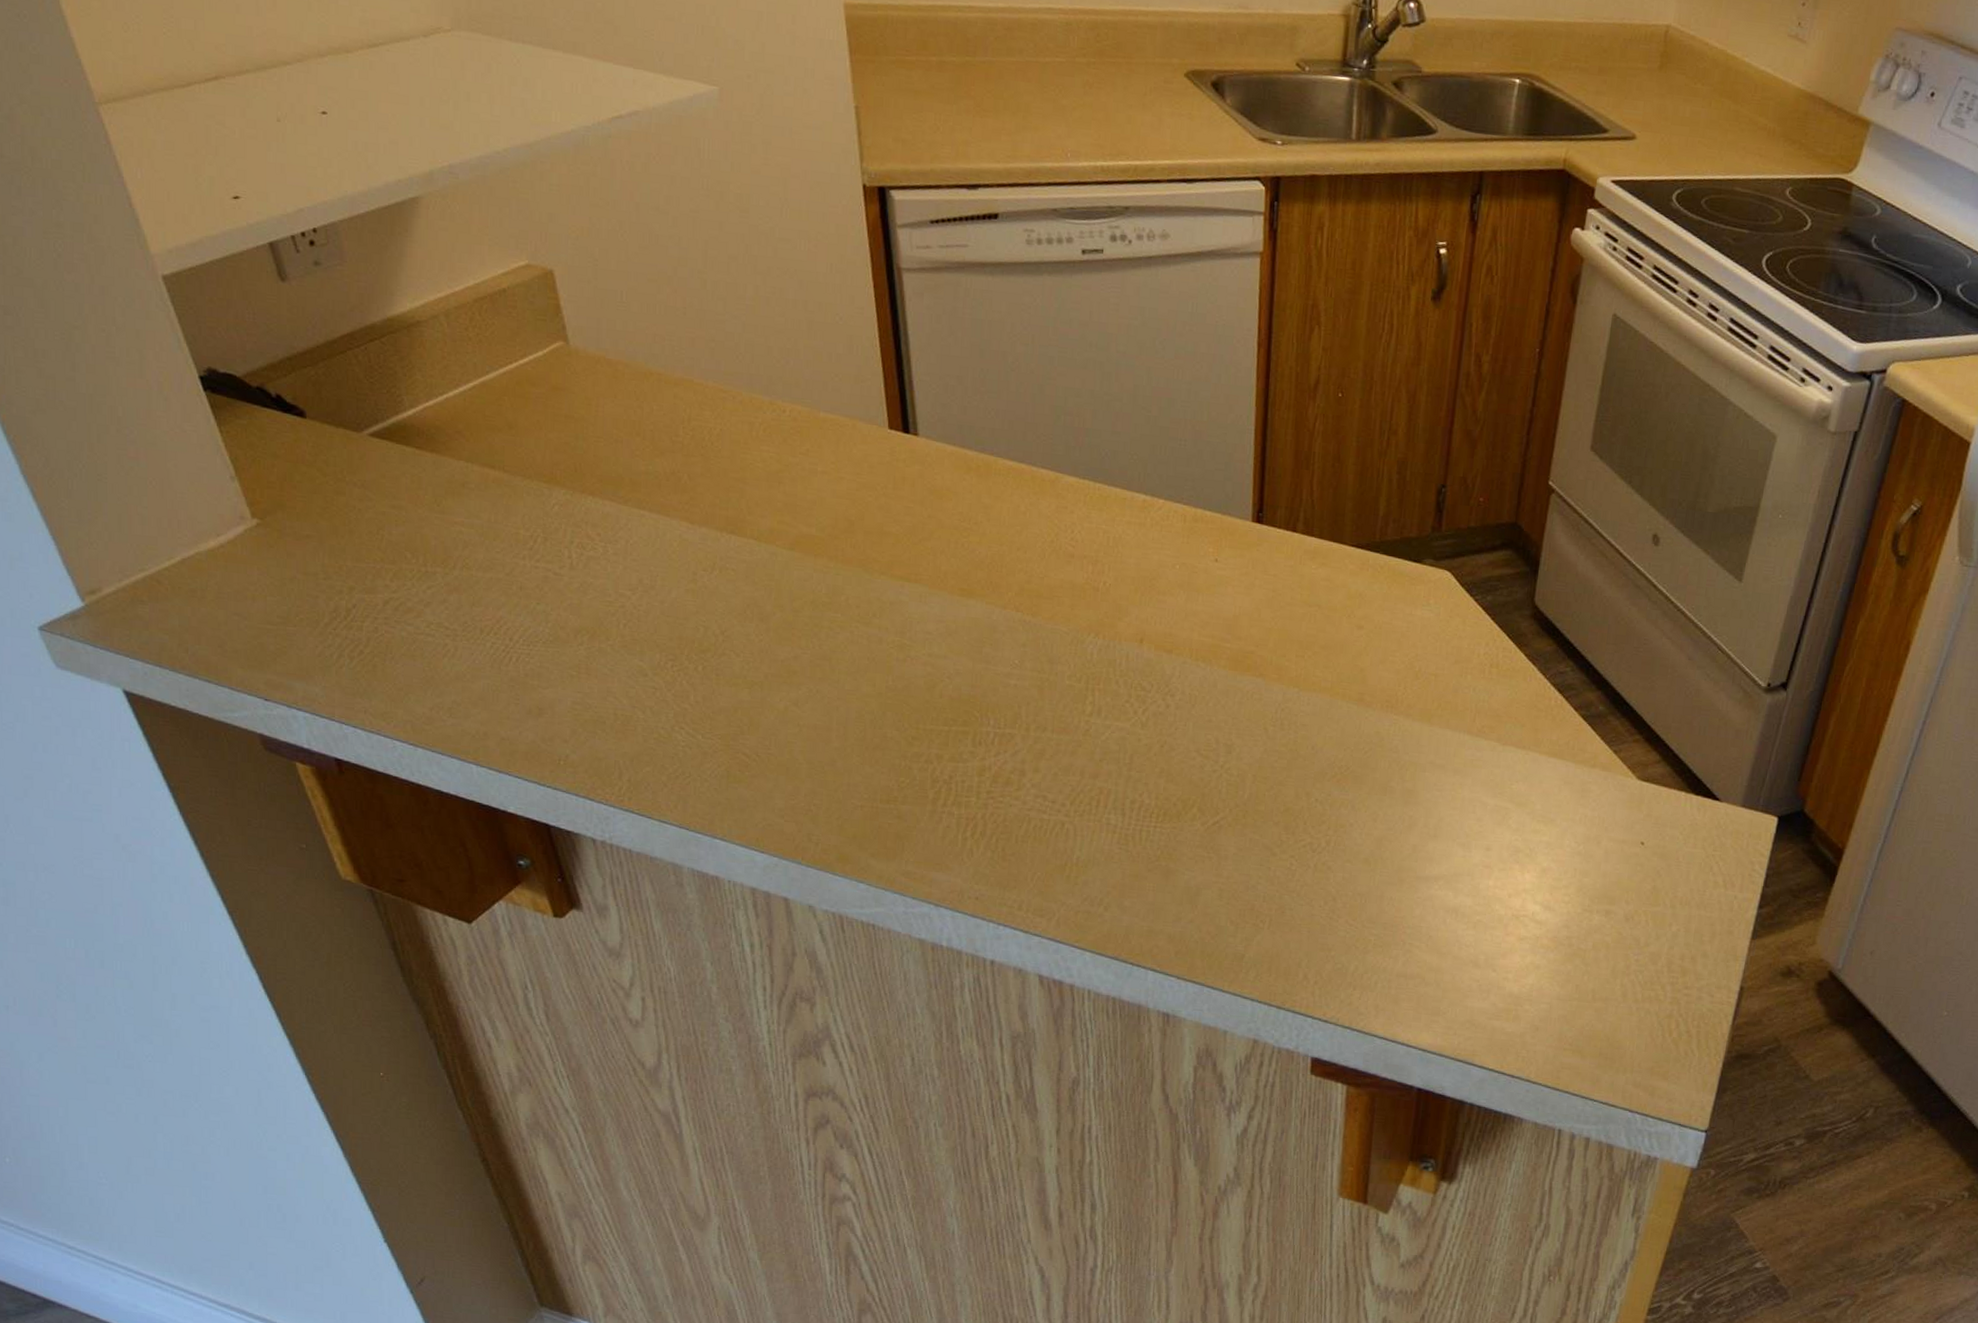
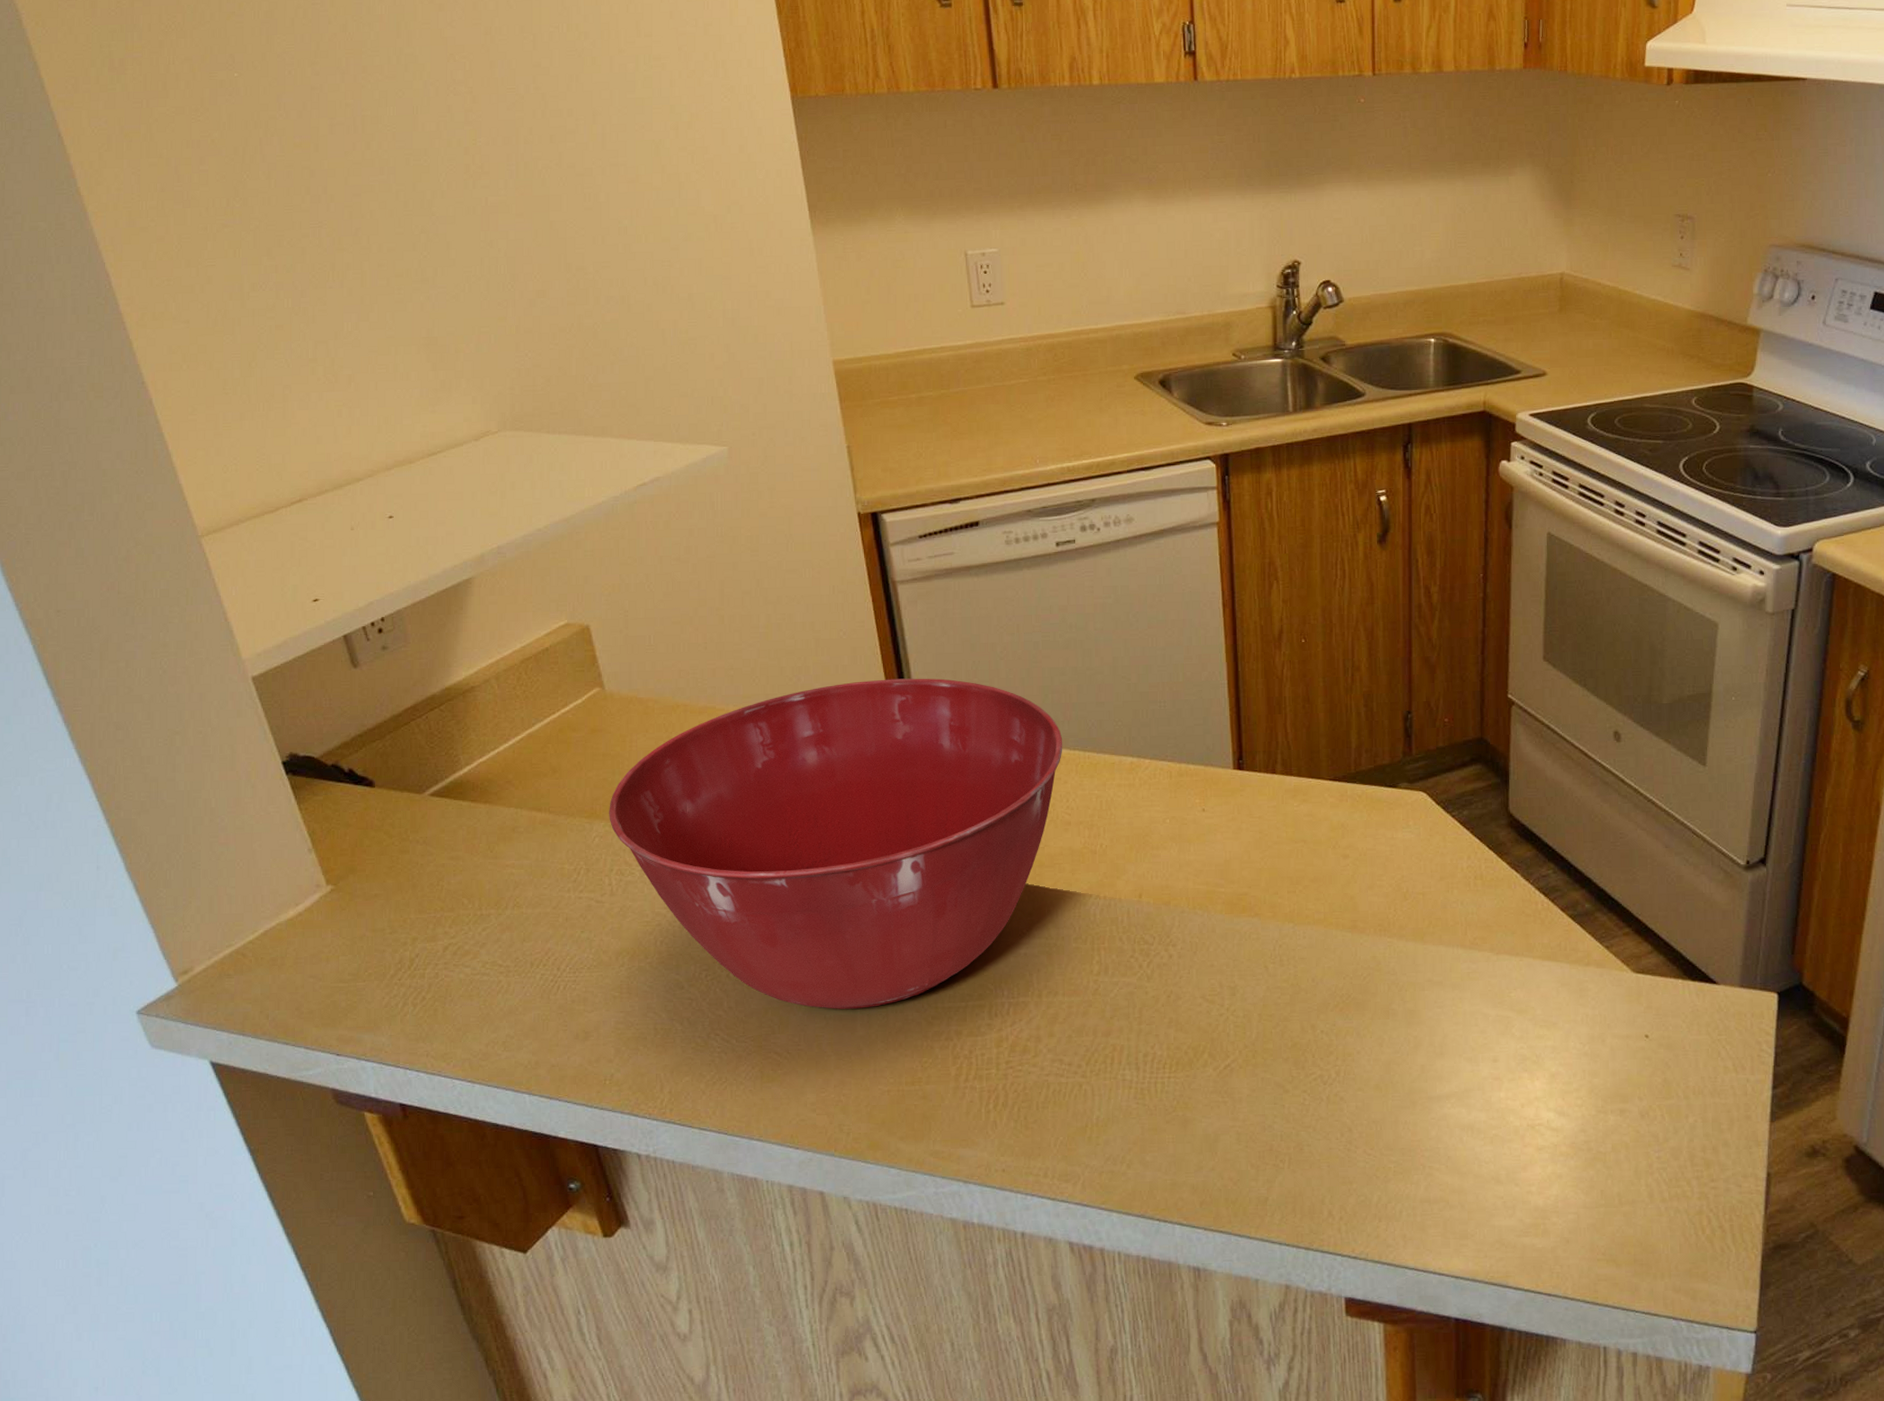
mixing bowl: none [570,373,1073,720] -> present [609,678,1063,1009]

